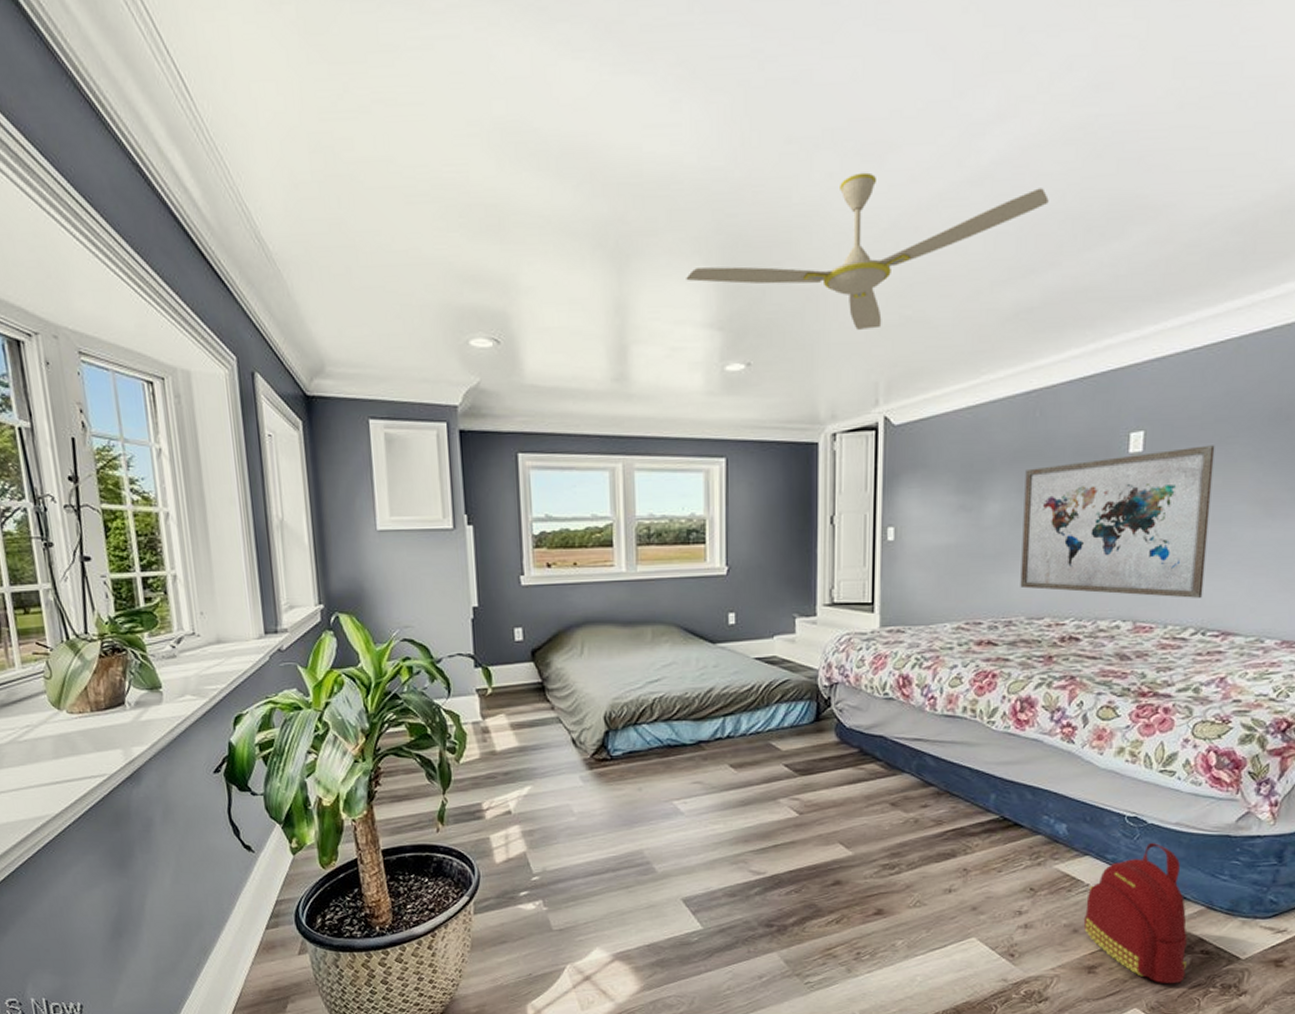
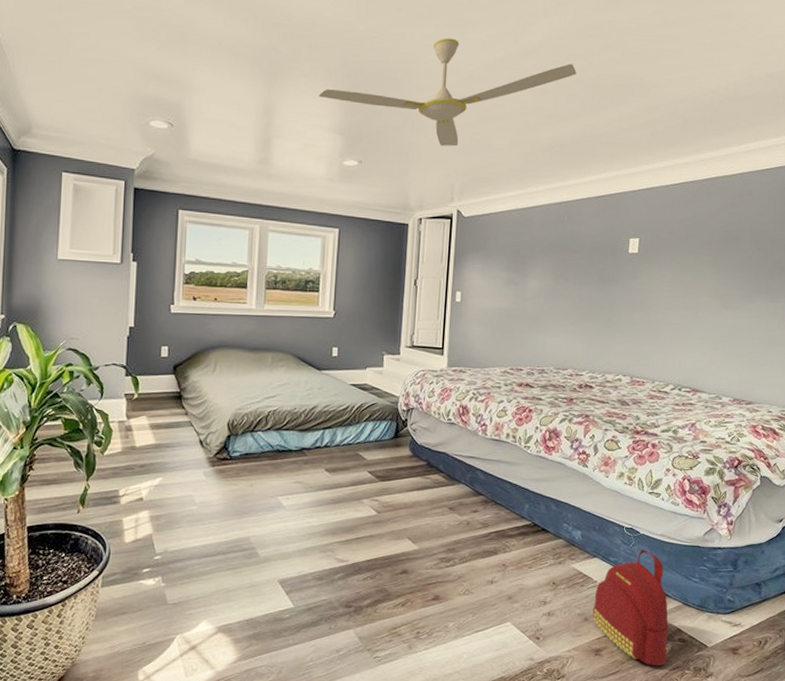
wall art: present [1020,445,1215,598] -> none [551,252,687,363]

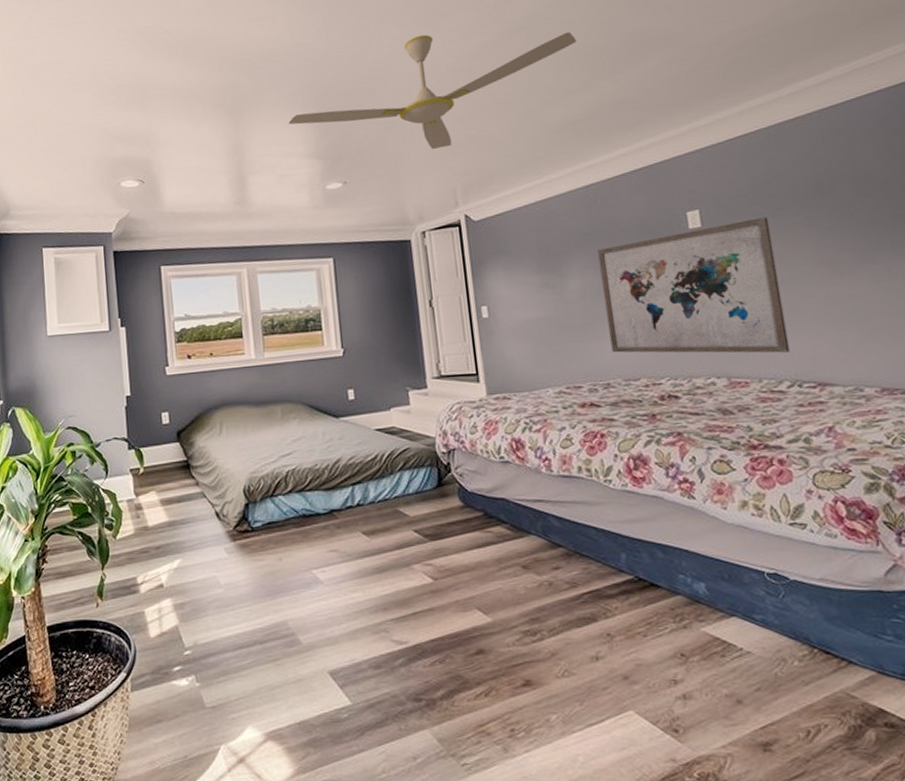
wall art: none [551,252,687,363] -> present [597,217,790,353]
backpack: present [592,550,669,665] -> none [743,601,874,763]

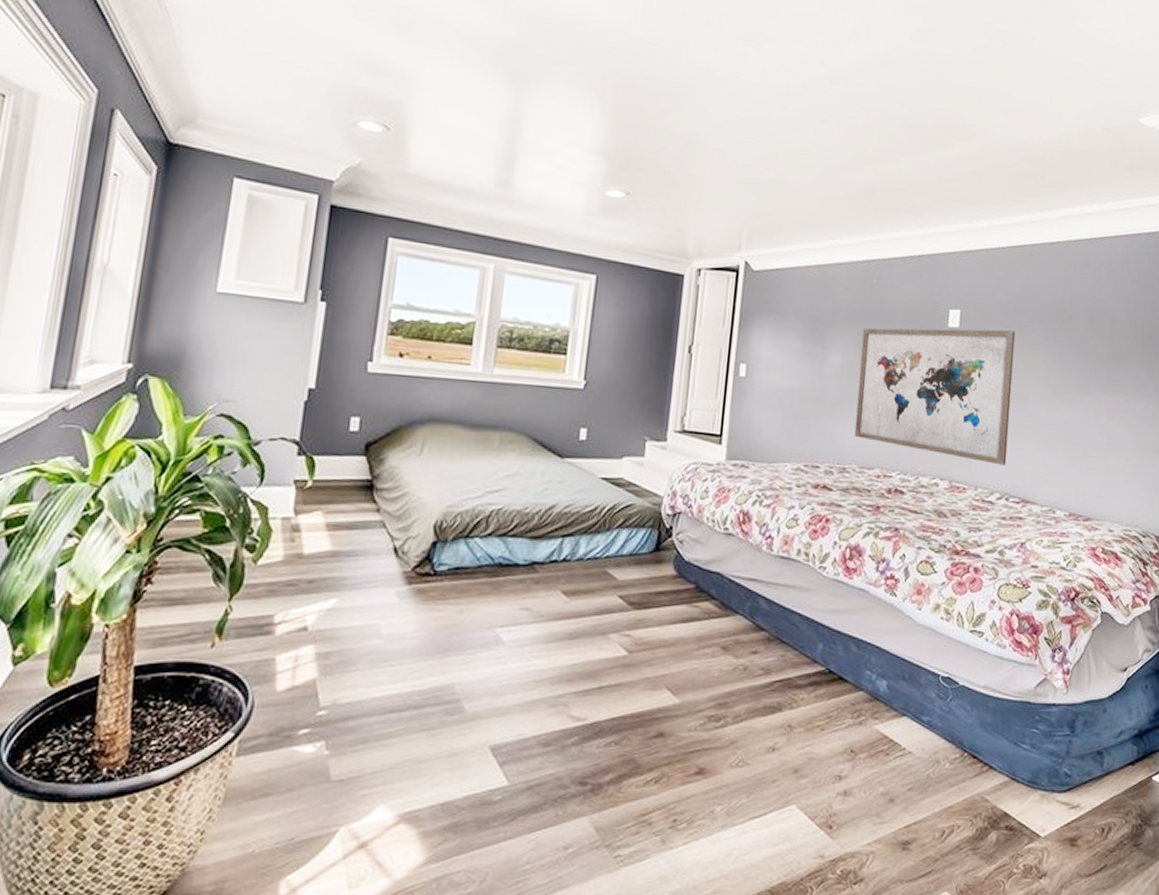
ceiling fan: present [288,31,577,149] -> none [579,52,891,184]

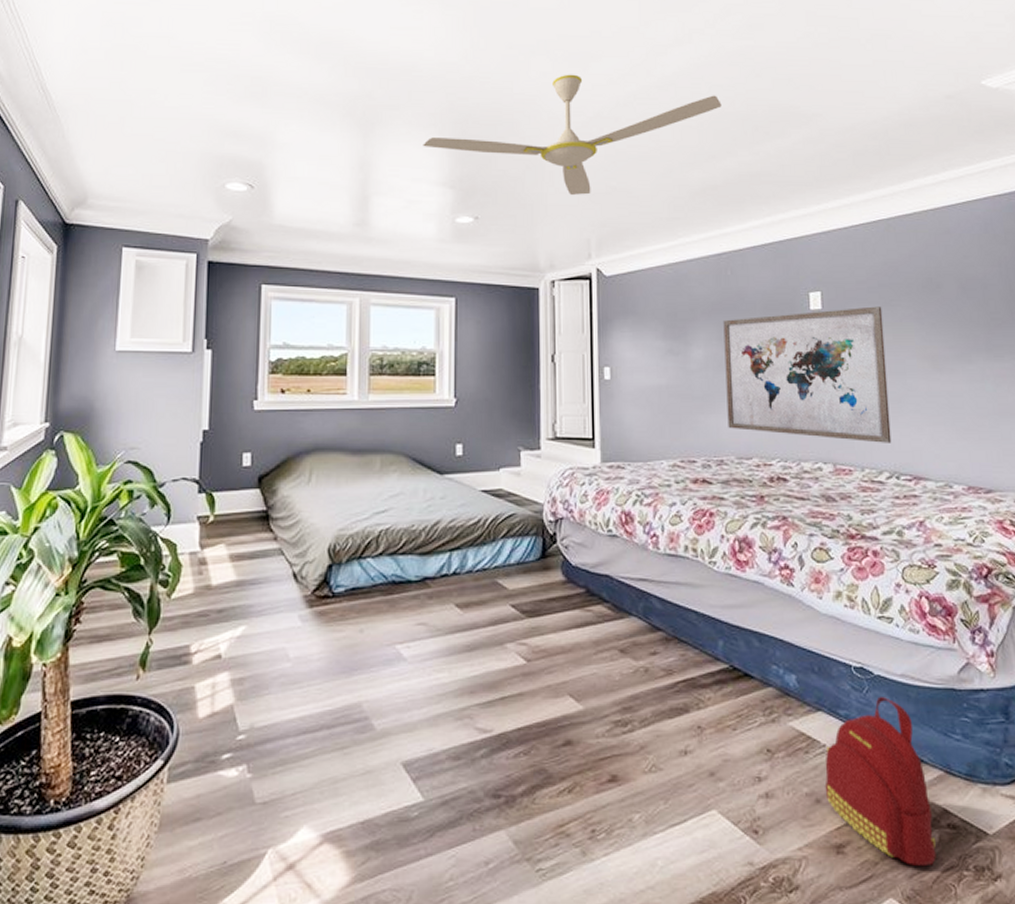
ceiling fan: none [579,52,891,184] -> present [423,74,722,195]
backpack: none [899,706,994,863] -> present [824,697,936,866]

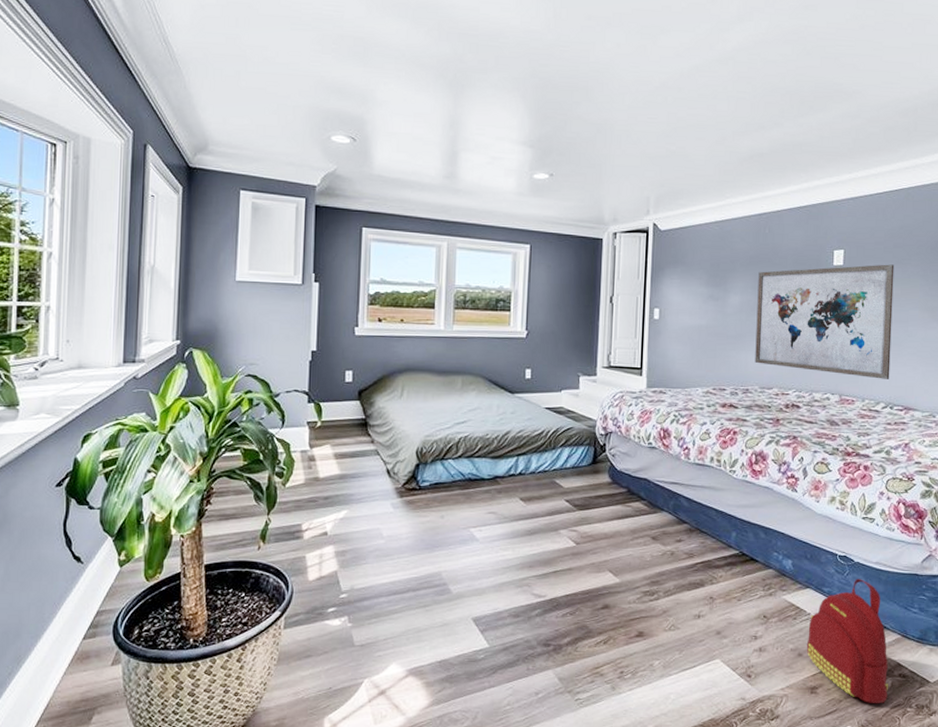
ceiling fan: present [423,74,722,195] -> none [507,46,774,158]

